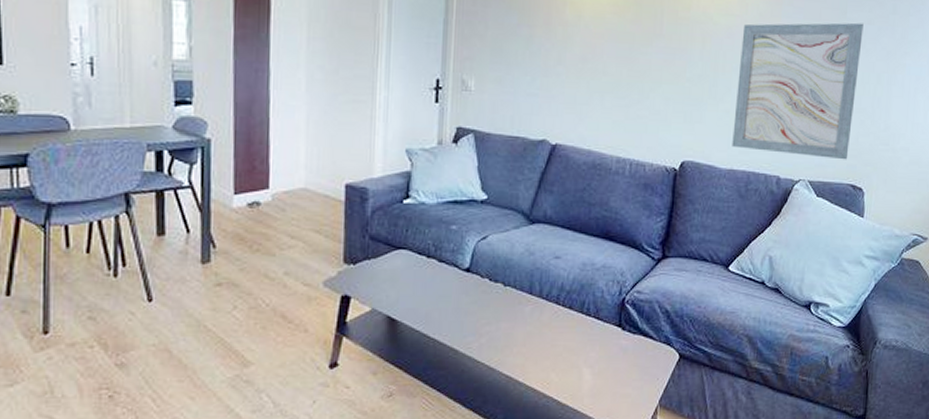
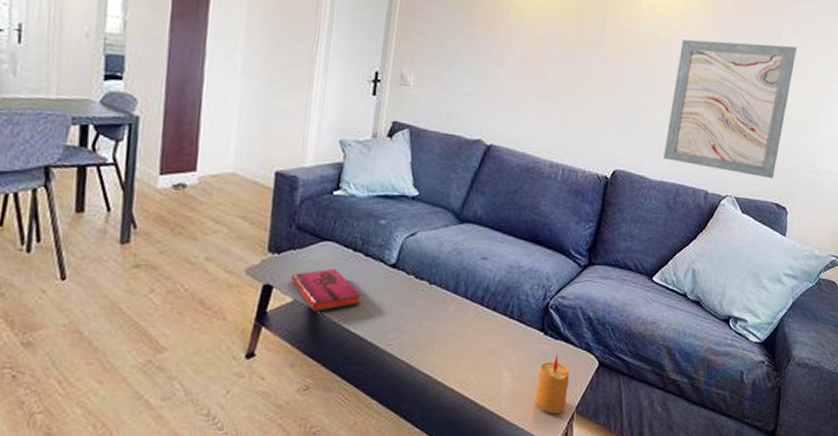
hardback book: none [367,275,437,319] -> present [290,268,361,312]
candle: none [617,349,651,409] -> present [535,354,570,414]

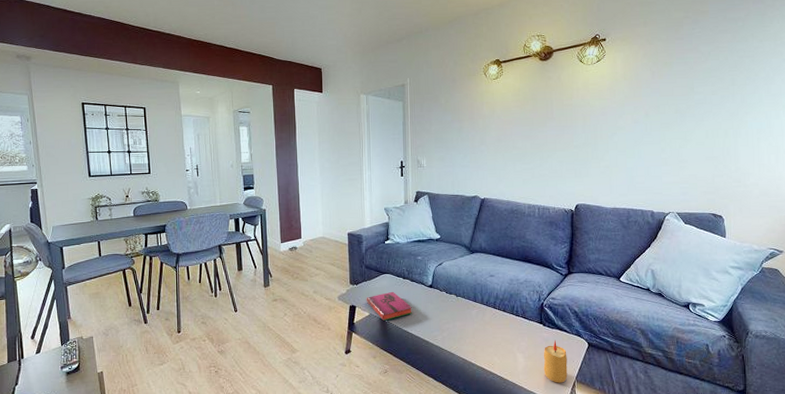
wall art: present [663,39,797,179] -> none [613,94,709,196]

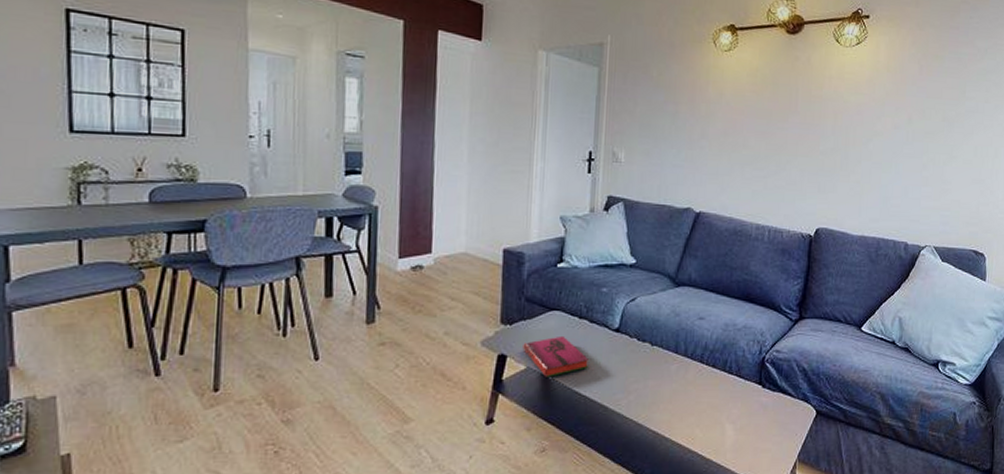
candle: present [543,339,568,383] -> none [758,406,789,464]

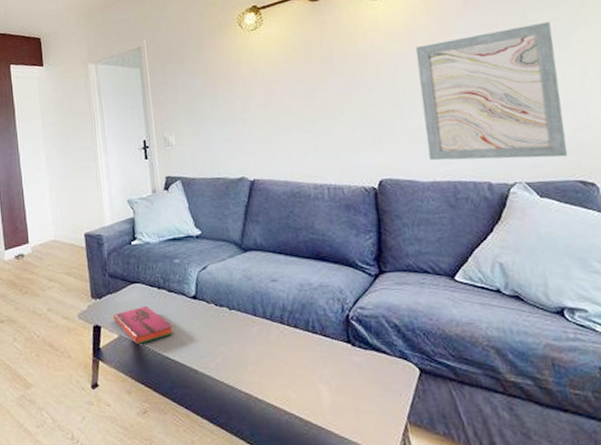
wall art: none [863,101,981,228] -> present [415,21,568,161]

